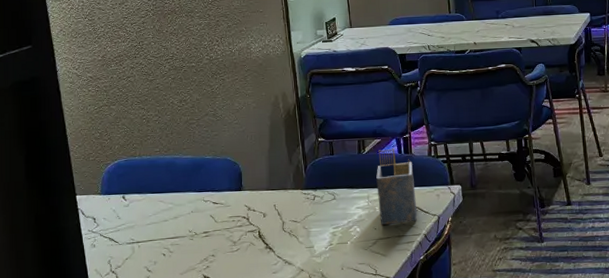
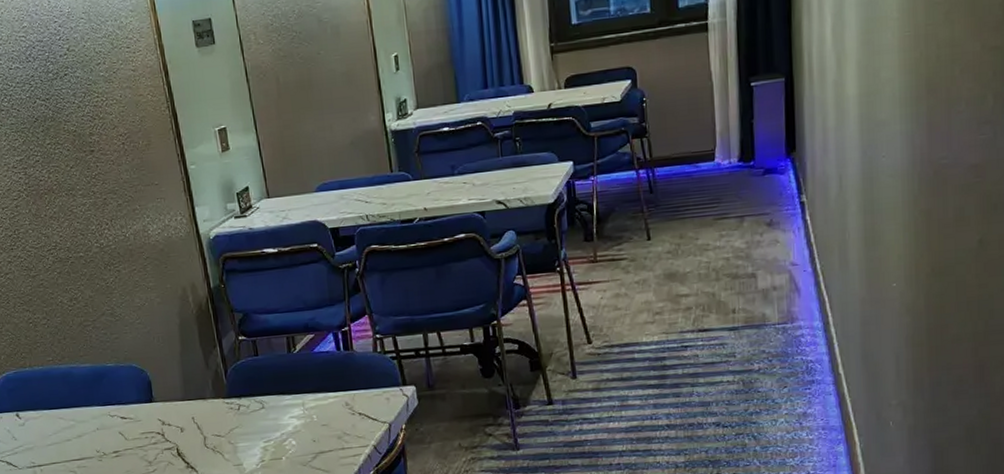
napkin holder: present [376,148,417,225] -> none [311,344,363,436]

